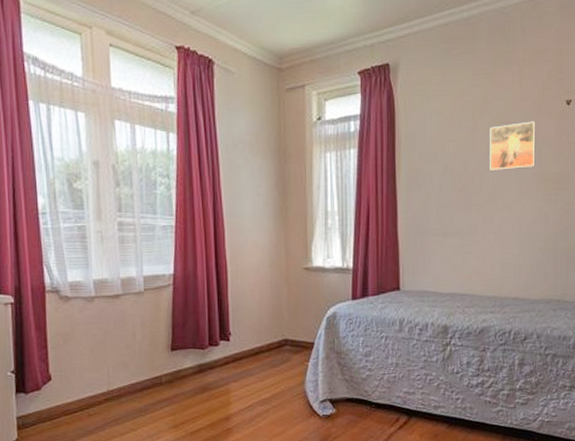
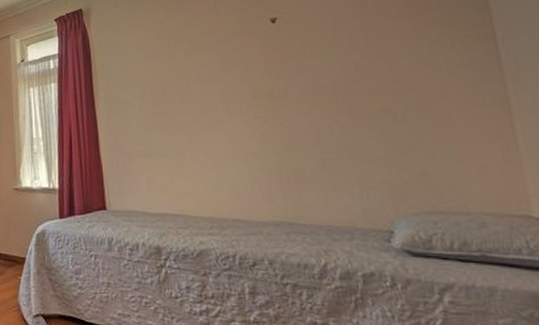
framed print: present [490,121,536,170] -> none [187,42,243,92]

